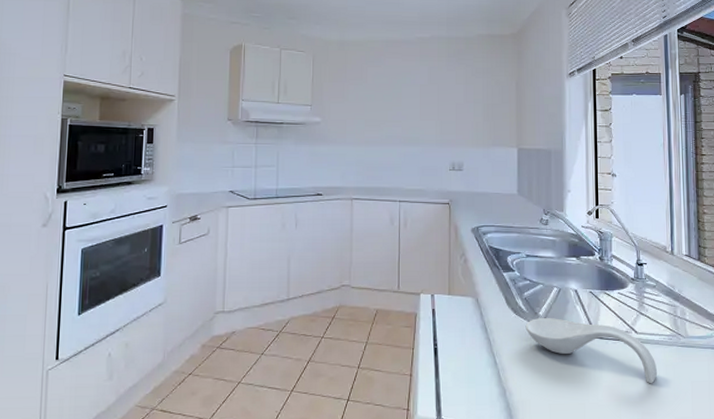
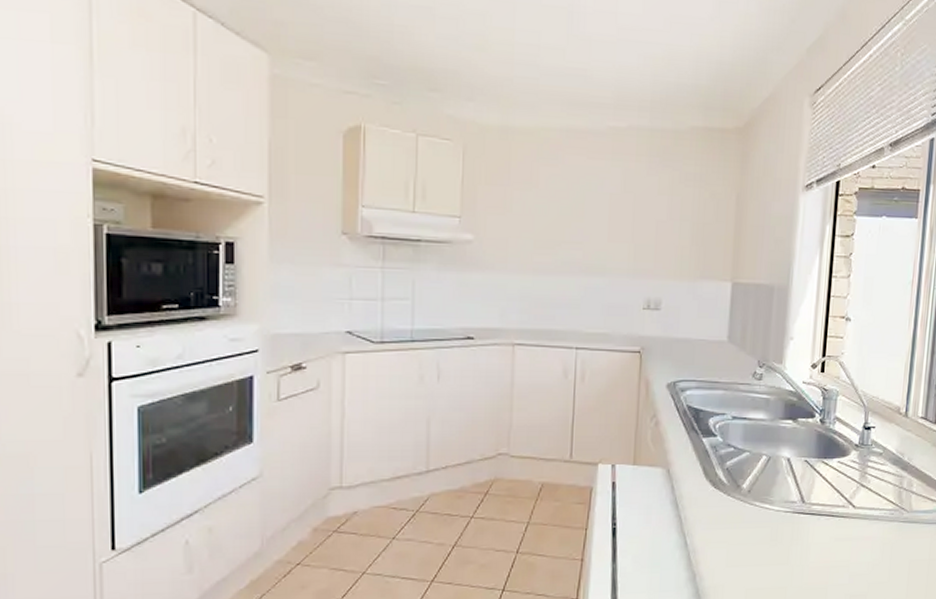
spoon rest: present [525,318,658,384] -> none [724,491,874,564]

